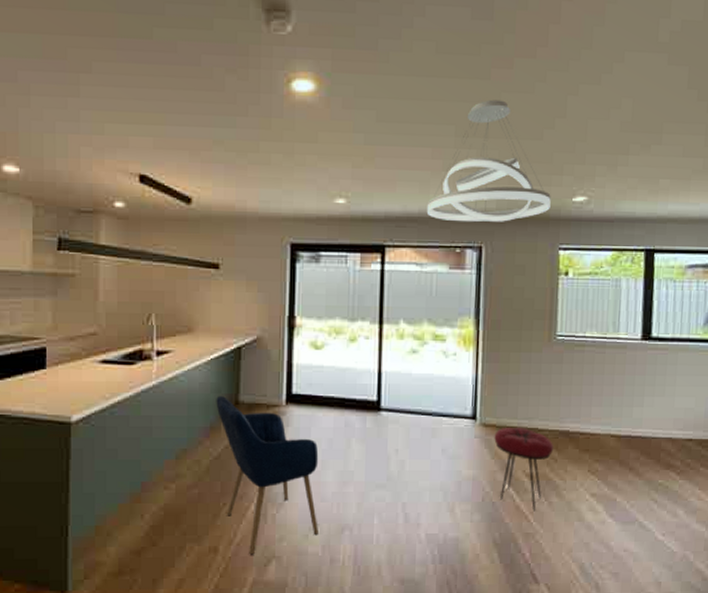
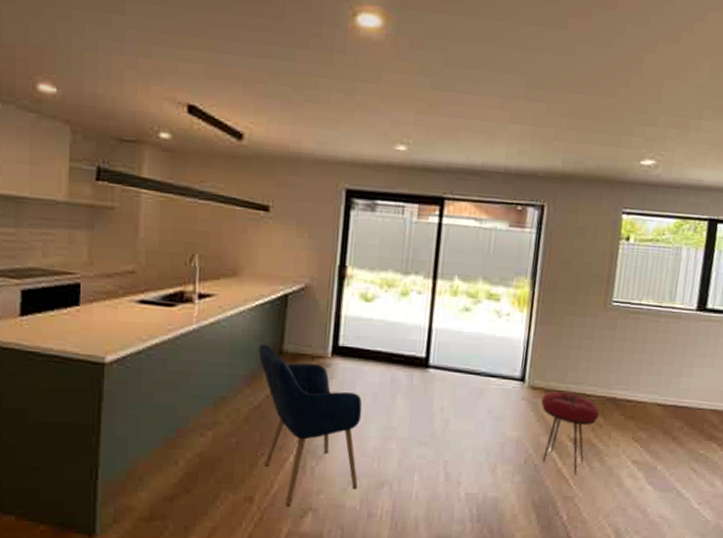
pendant light: present [426,99,551,222] -> none [490,50,619,182]

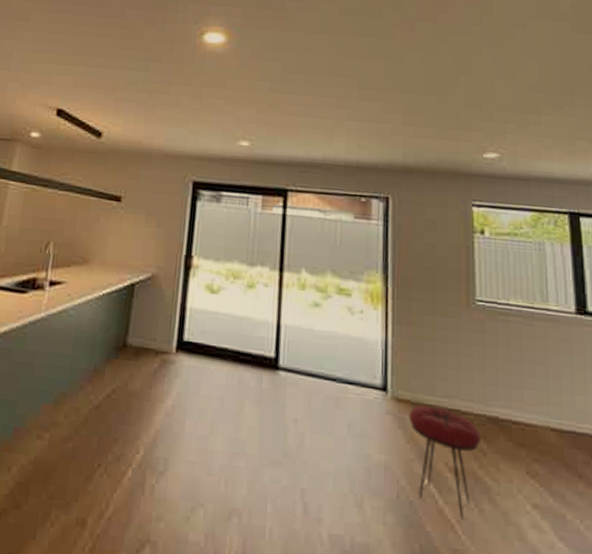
chair: present [258,344,363,506] -> none [101,336,208,535]

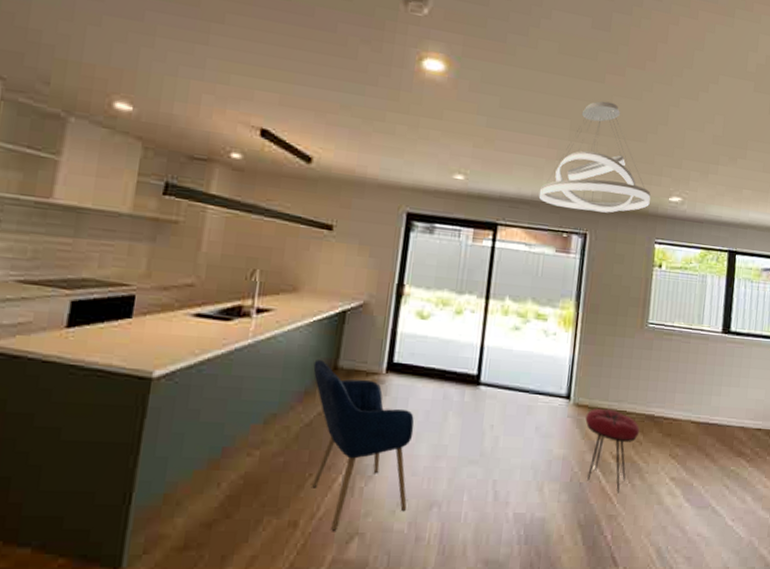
chair: none [101,336,208,535] -> present [312,360,414,531]
pendant light: none [330,57,460,174] -> present [539,101,651,213]

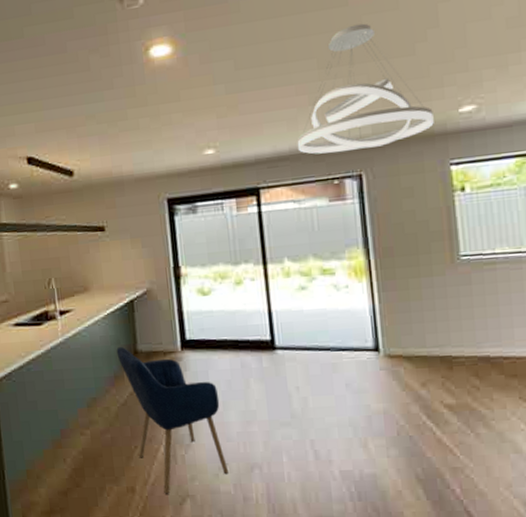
stool: present [585,408,640,494] -> none [402,355,474,445]

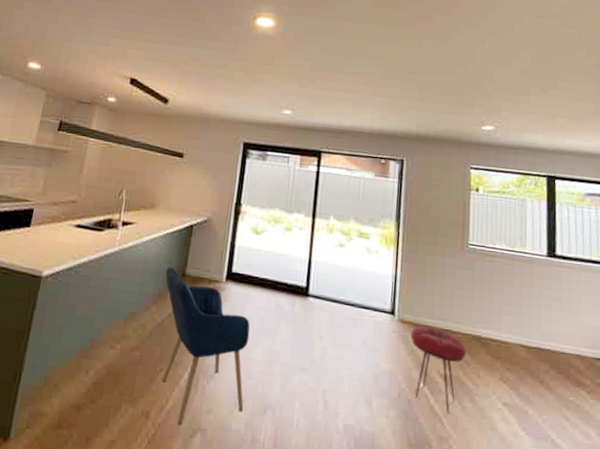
pendant light: present [297,23,434,154] -> none [358,43,463,141]
stool: none [402,355,474,445] -> present [411,325,467,415]

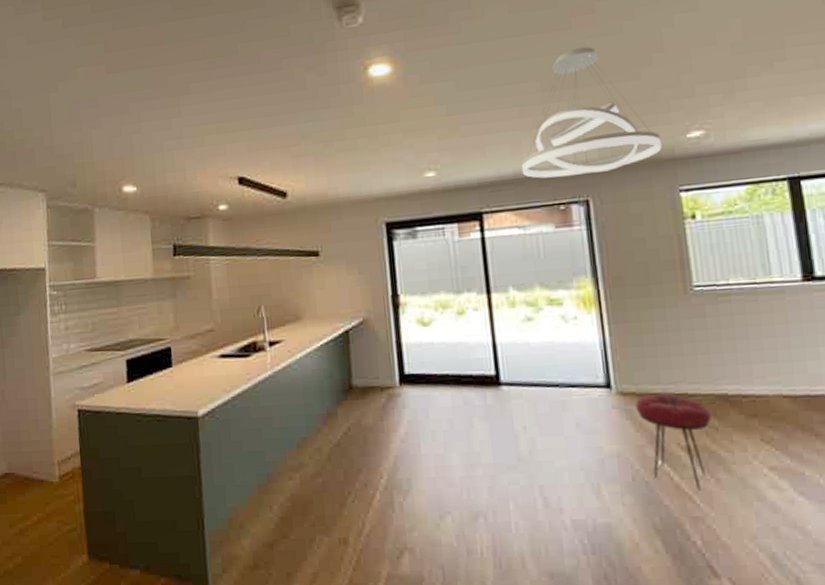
chair: present [162,267,250,424] -> none [329,381,452,547]
pendant light: none [358,43,463,141] -> present [521,46,662,179]

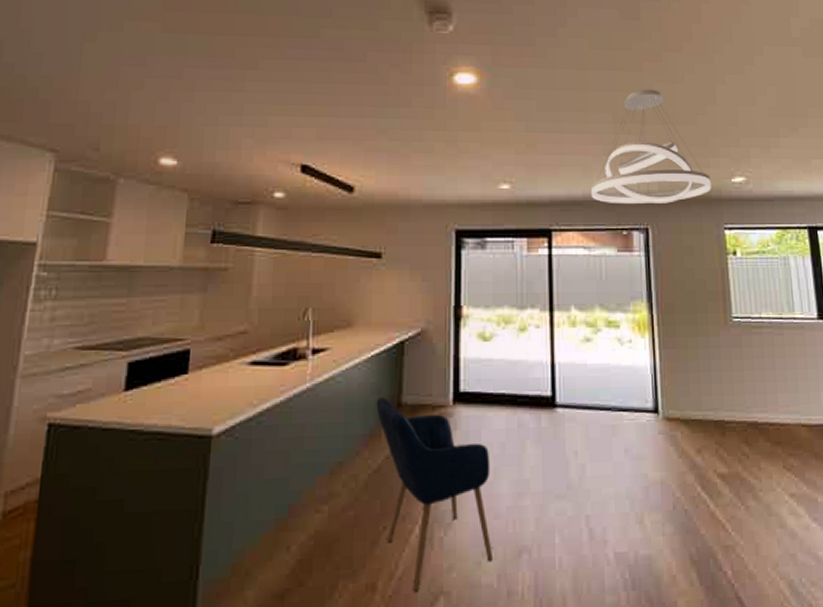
chair: none [329,381,452,547] -> present [376,398,494,592]
stool: present [635,393,712,491] -> none [679,419,744,519]

